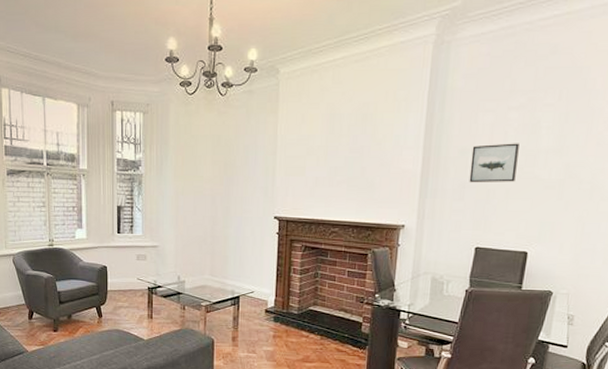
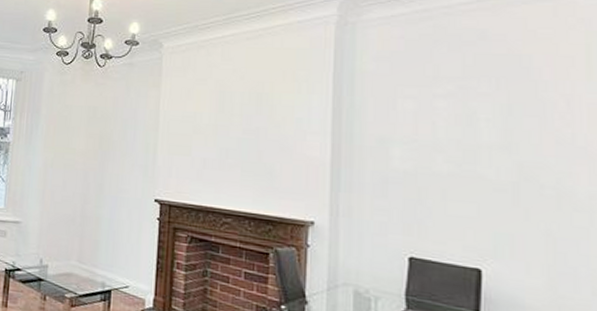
wall art: present [469,143,519,183] -> none [392,134,453,181]

